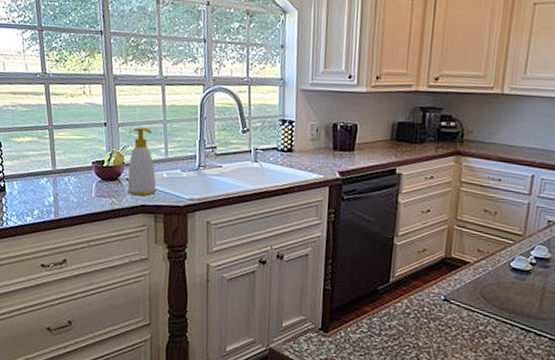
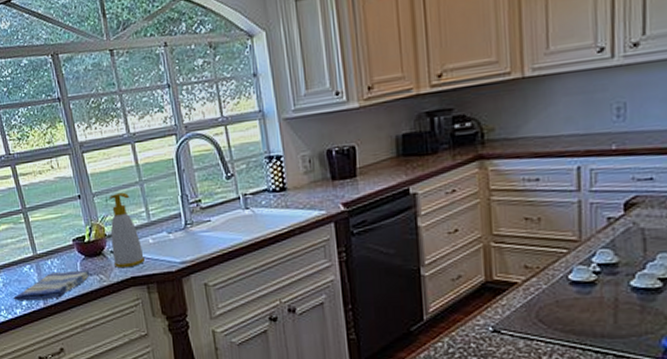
dish towel: none [26,189,105,213] -> present [13,269,92,300]

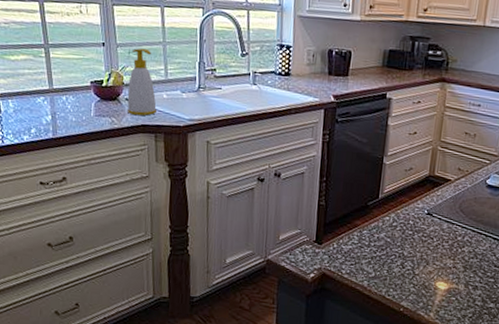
dish towel: present [13,269,92,300] -> none [23,108,104,132]

